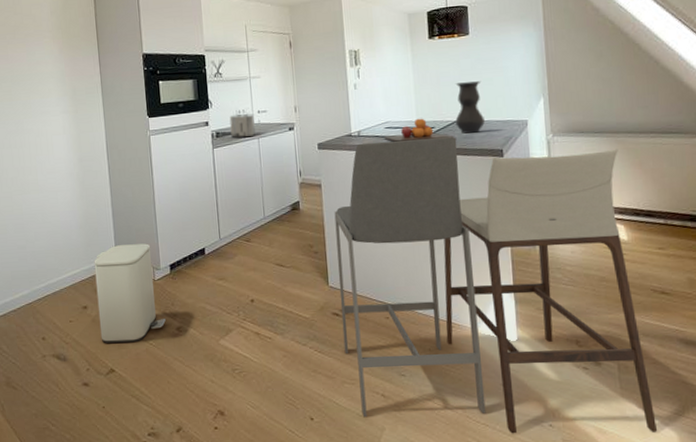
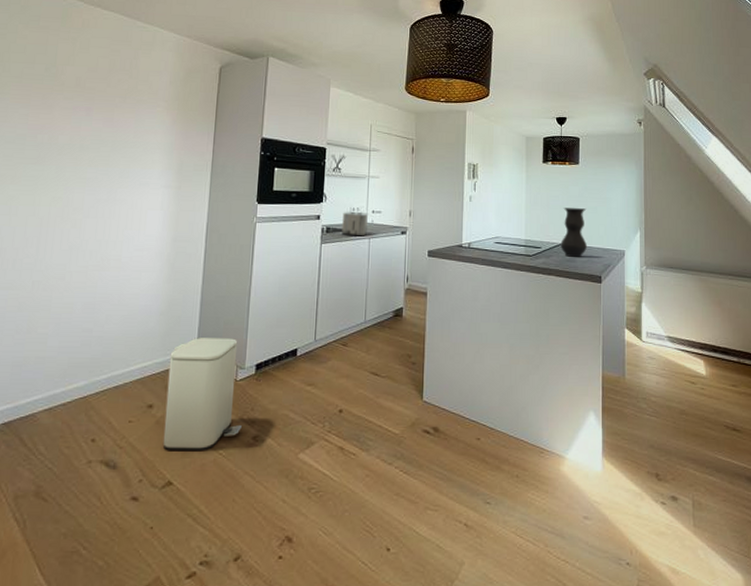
bar stool: present [334,137,486,418] -> none [431,255,567,550]
chopping board: present [384,118,454,143] -> none [493,237,558,260]
bar stool: present [443,149,658,434] -> none [535,282,726,574]

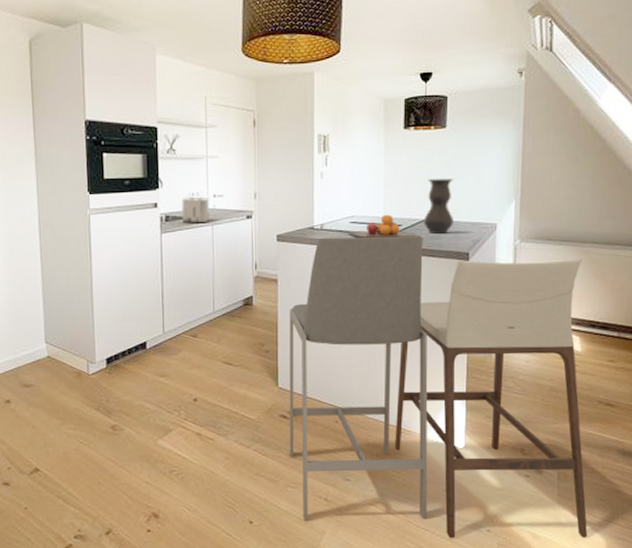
pedal bin: present [163,338,243,452] -> none [20,334,100,442]
bar stool: none [431,255,567,550] -> present [289,237,428,522]
chopping board: none [493,237,558,260] -> present [348,214,421,239]
bar stool: none [535,282,726,574] -> present [395,259,588,538]

